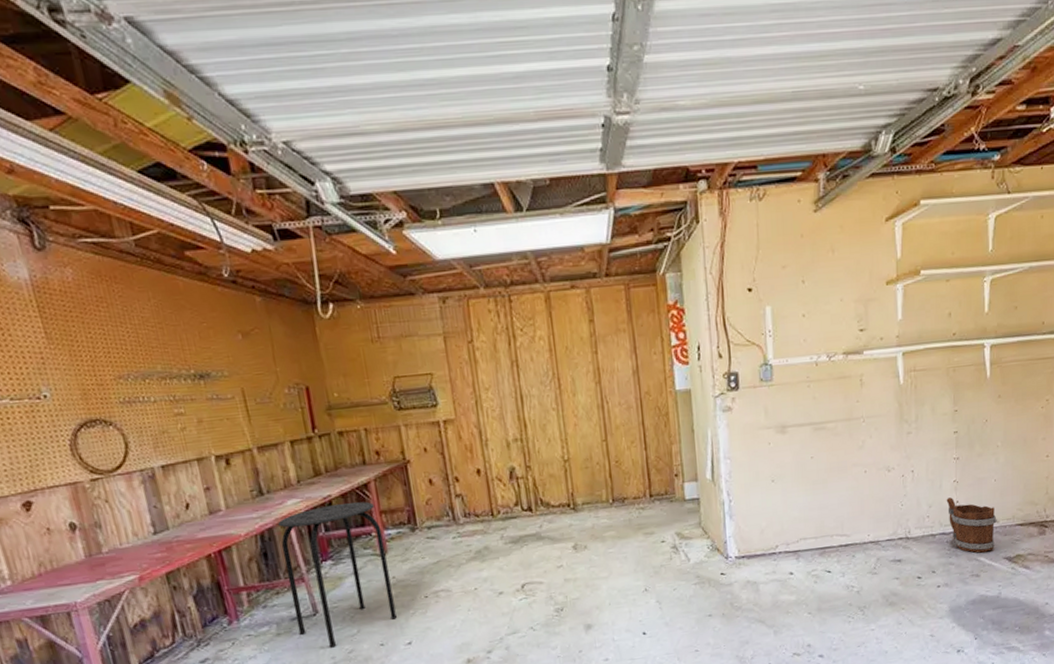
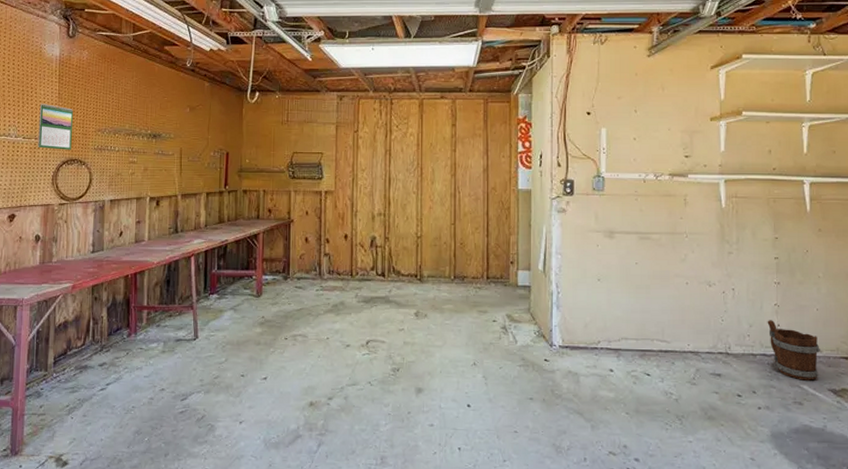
calendar: none [21,348,87,411] -> present [38,103,74,150]
stool: present [278,501,397,648] -> none [179,248,261,371]

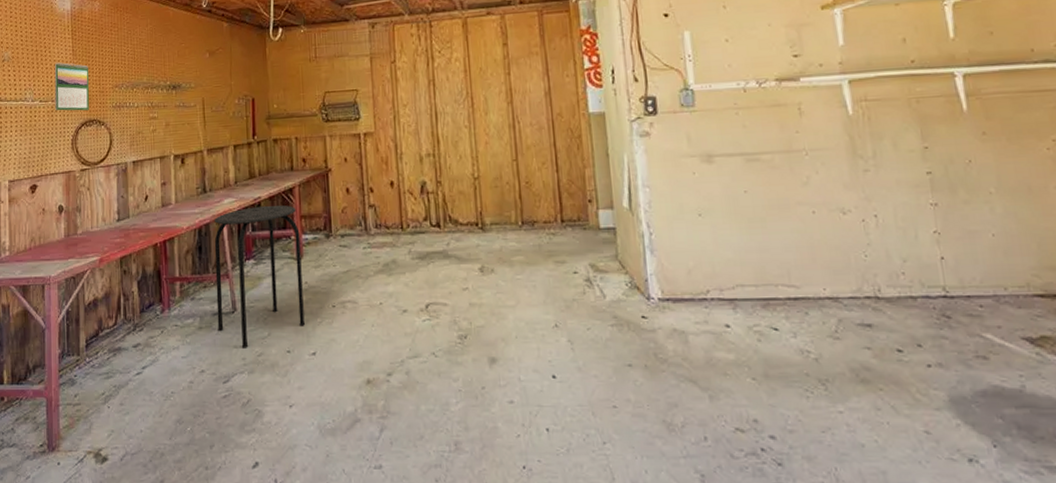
stool: none [179,248,261,371] -> present [214,205,305,348]
bucket: present [767,320,820,381] -> none [926,252,1005,328]

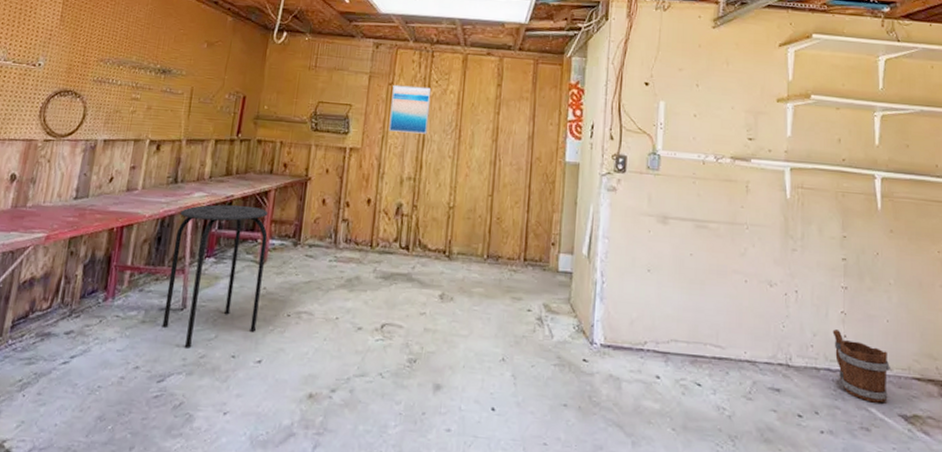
calendar: present [54,62,89,111] -> none [28,24,76,80]
wall art: none [395,59,439,110] -> present [388,84,432,134]
bucket: none [926,252,1005,328] -> present [832,329,890,403]

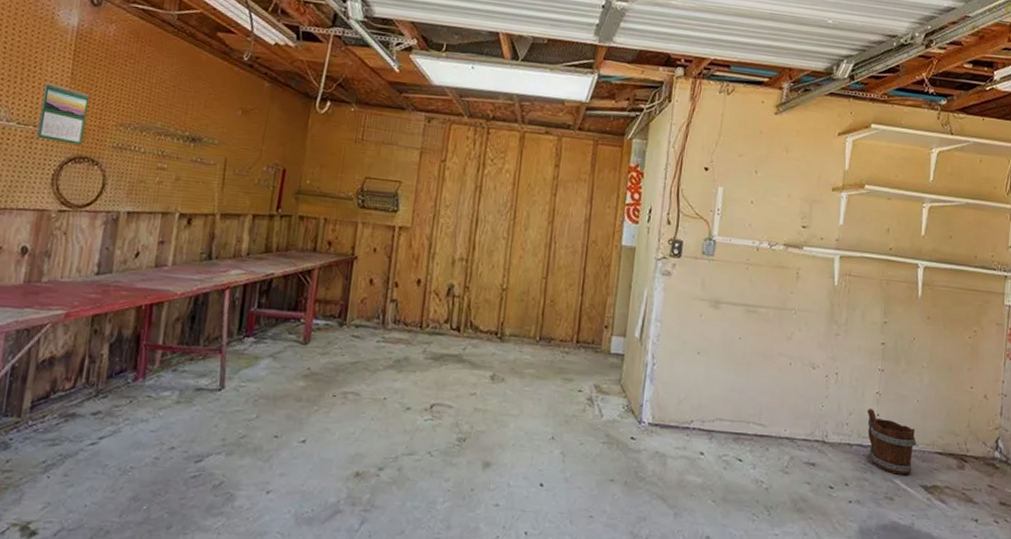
calendar: none [28,24,76,80] -> present [36,82,90,145]
stool: present [162,204,268,348] -> none [198,283,311,429]
wall art: present [388,84,432,134] -> none [440,161,486,214]

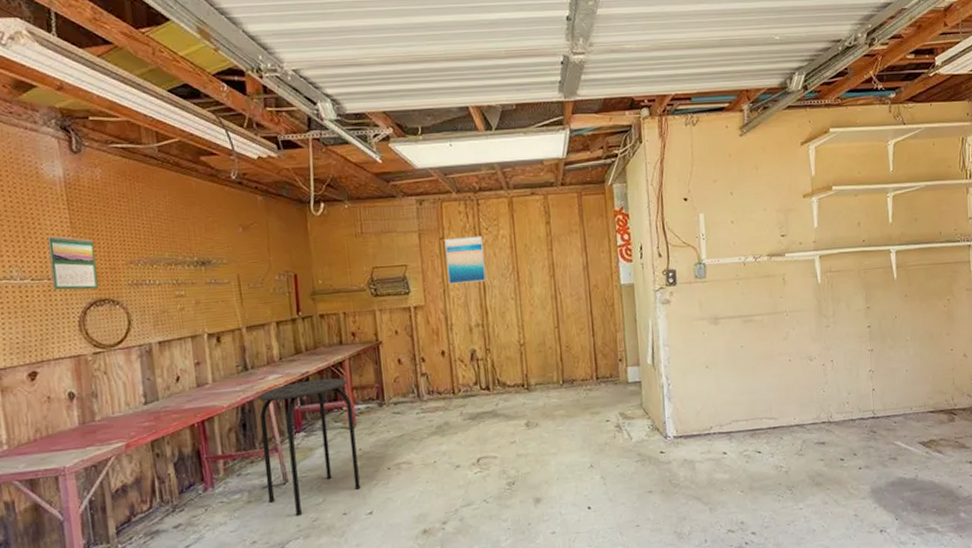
stool: none [198,283,311,429] -> present [258,378,360,516]
wall art: none [440,161,486,214] -> present [444,235,487,284]
bucket: present [867,409,916,475] -> none [863,385,910,438]

